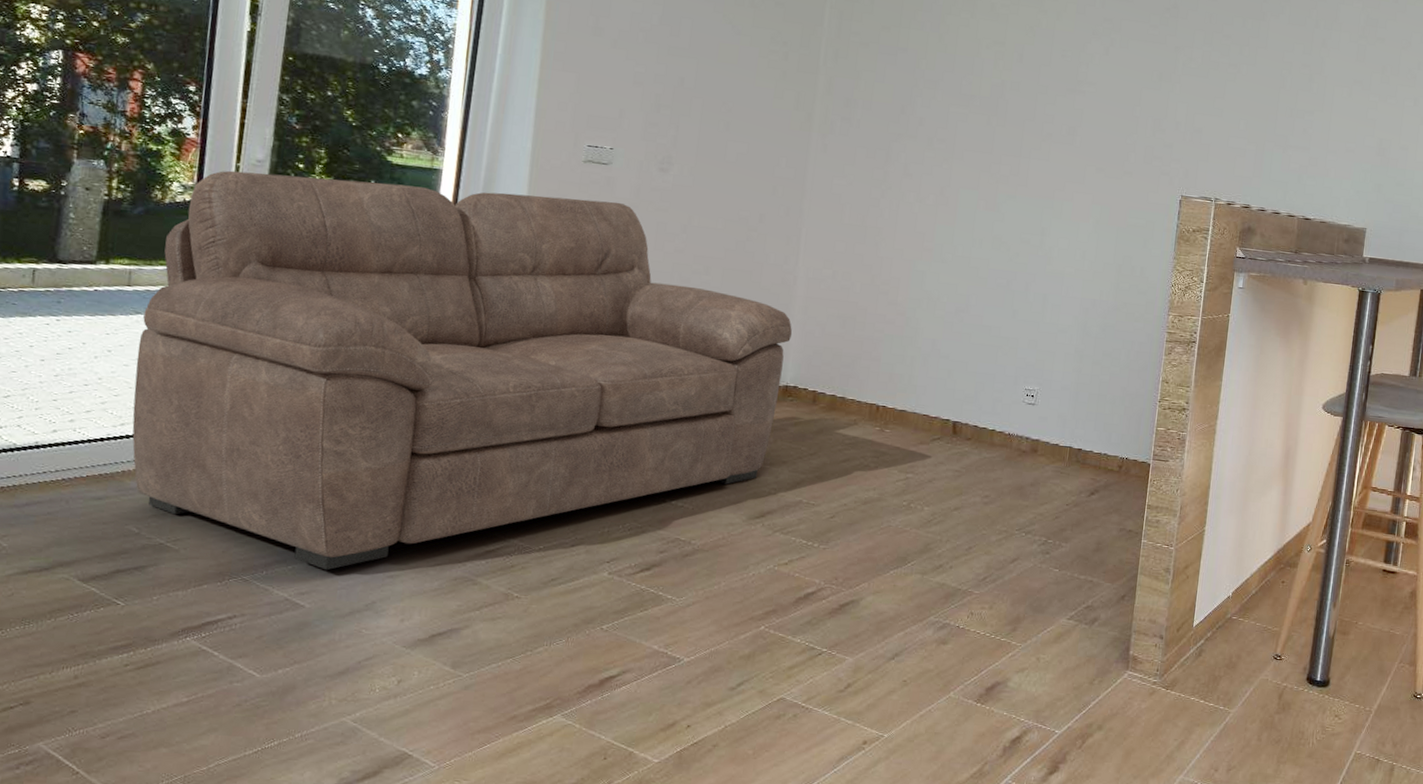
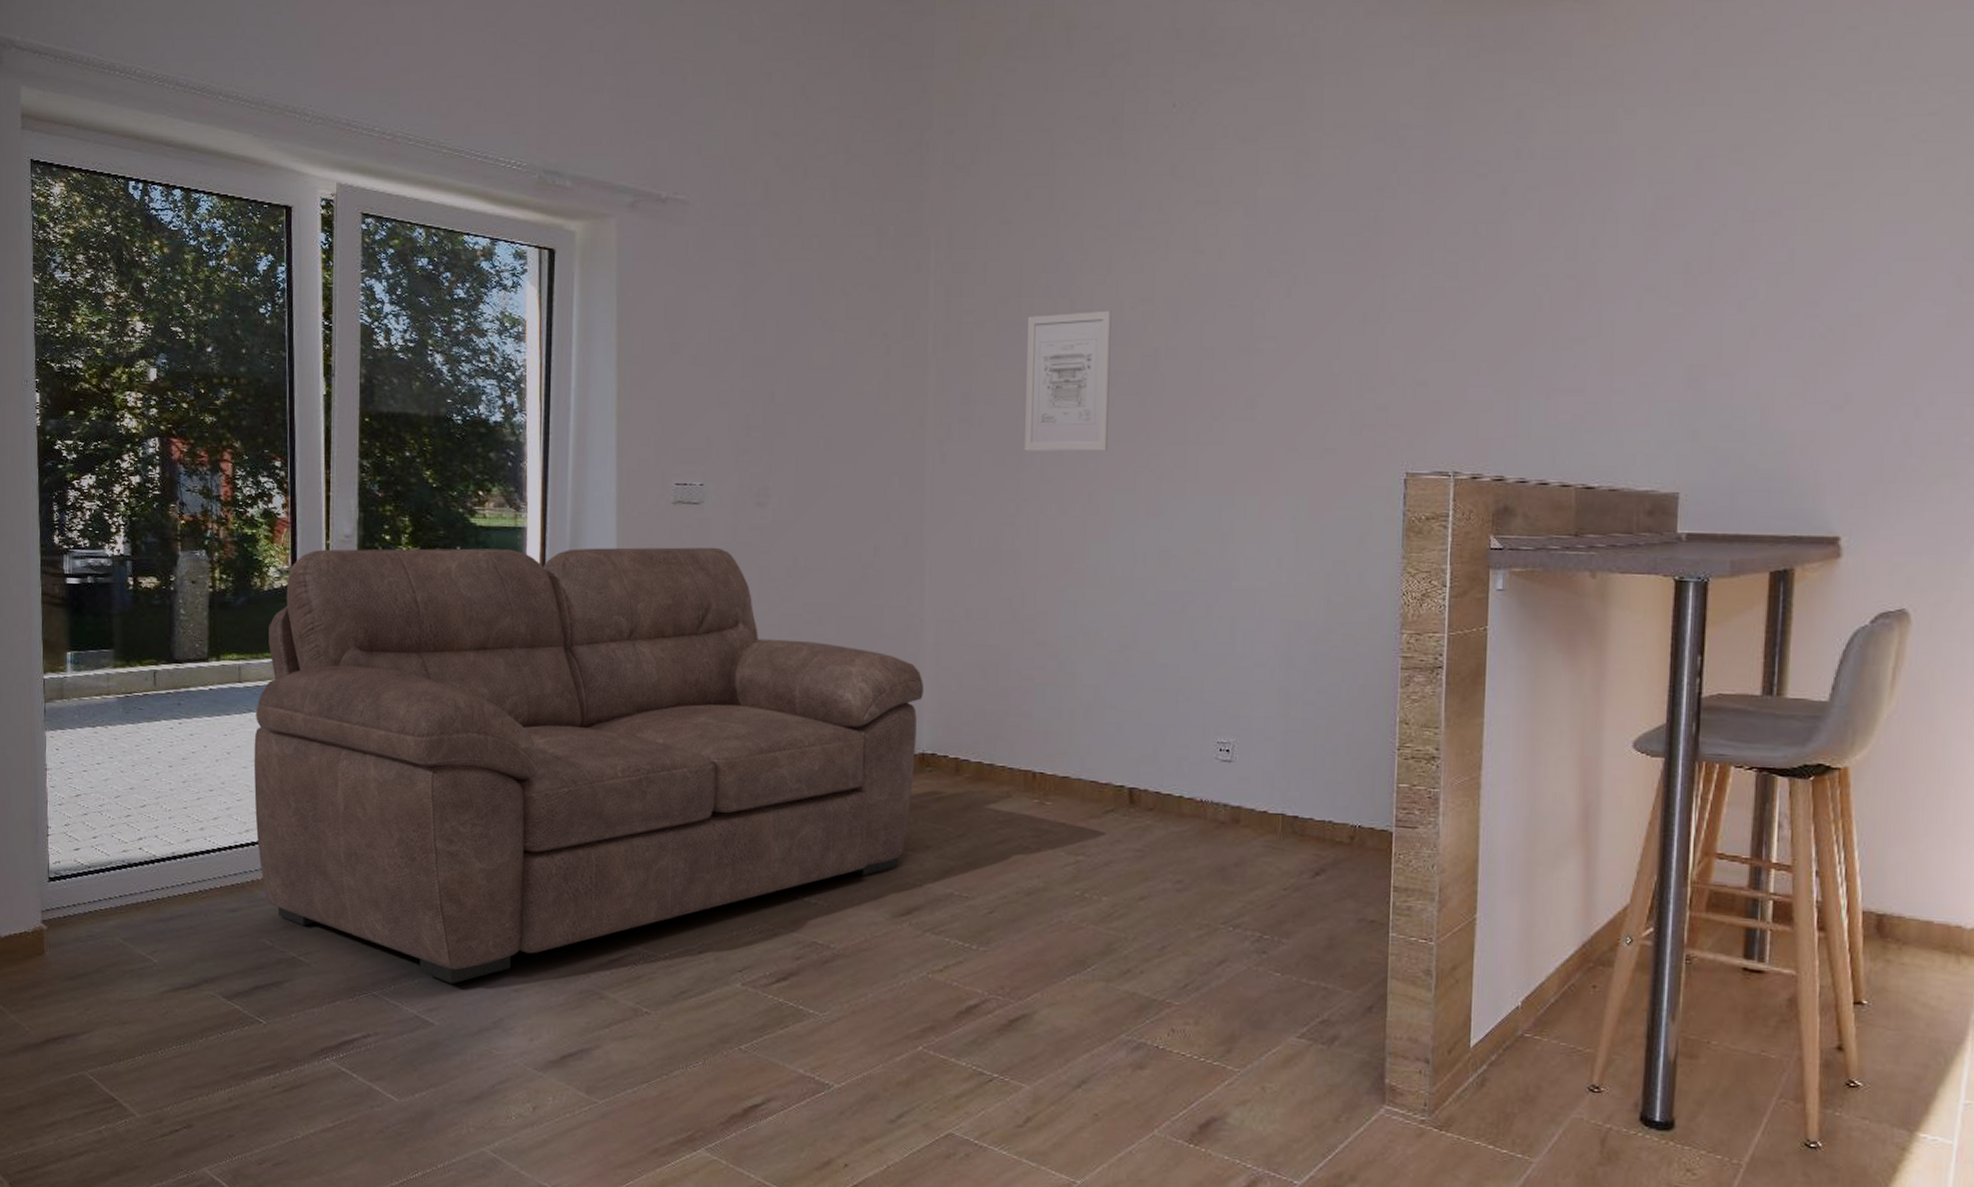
wall art: none [892,43,971,156] -> present [1025,310,1112,452]

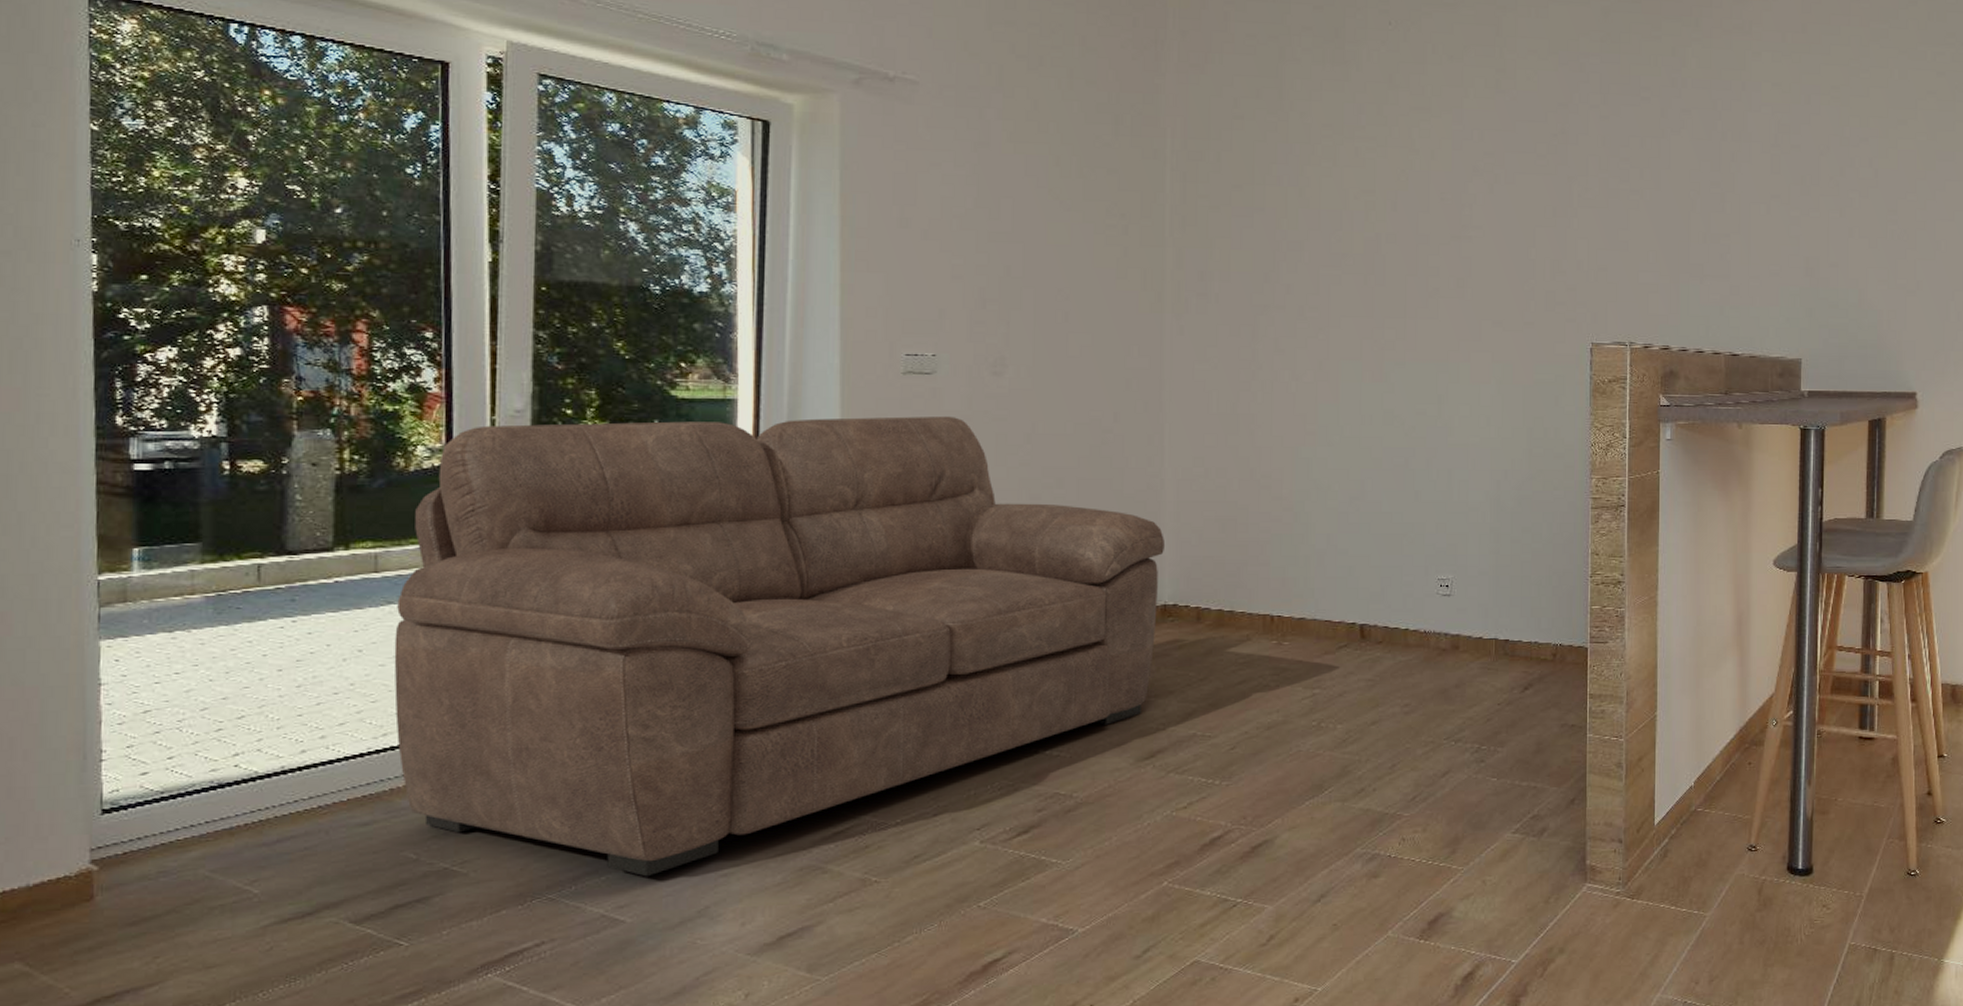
wall art: present [1025,310,1112,452] -> none [1259,199,1337,325]

